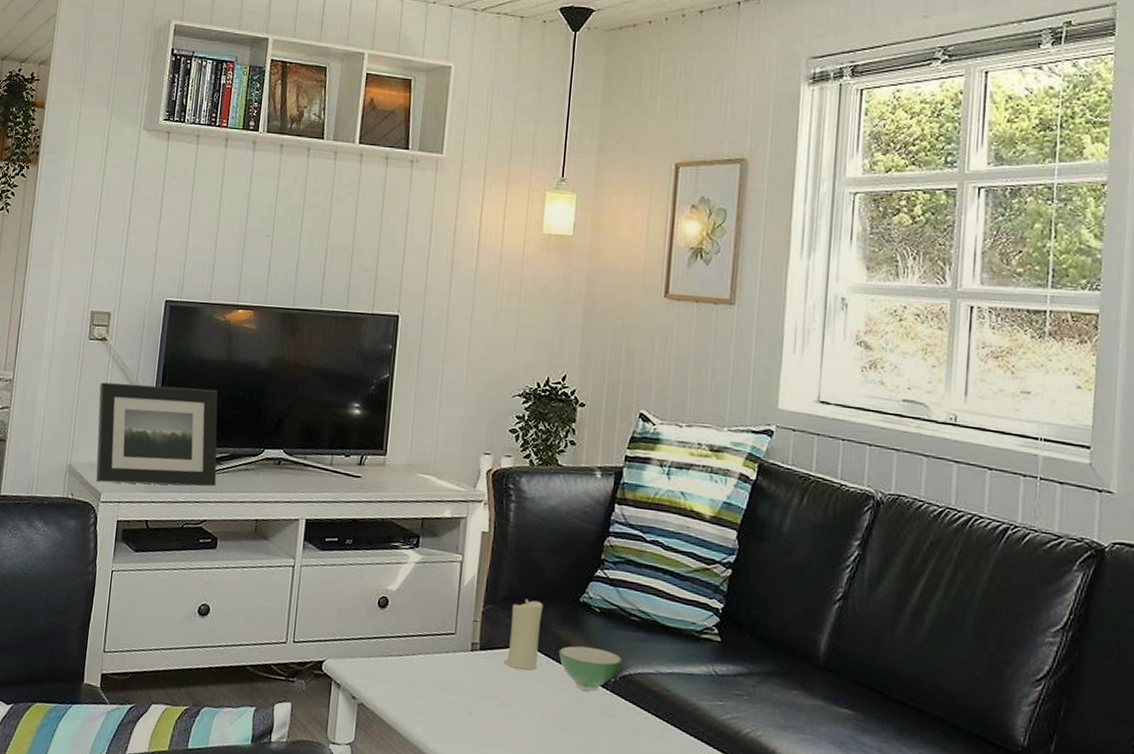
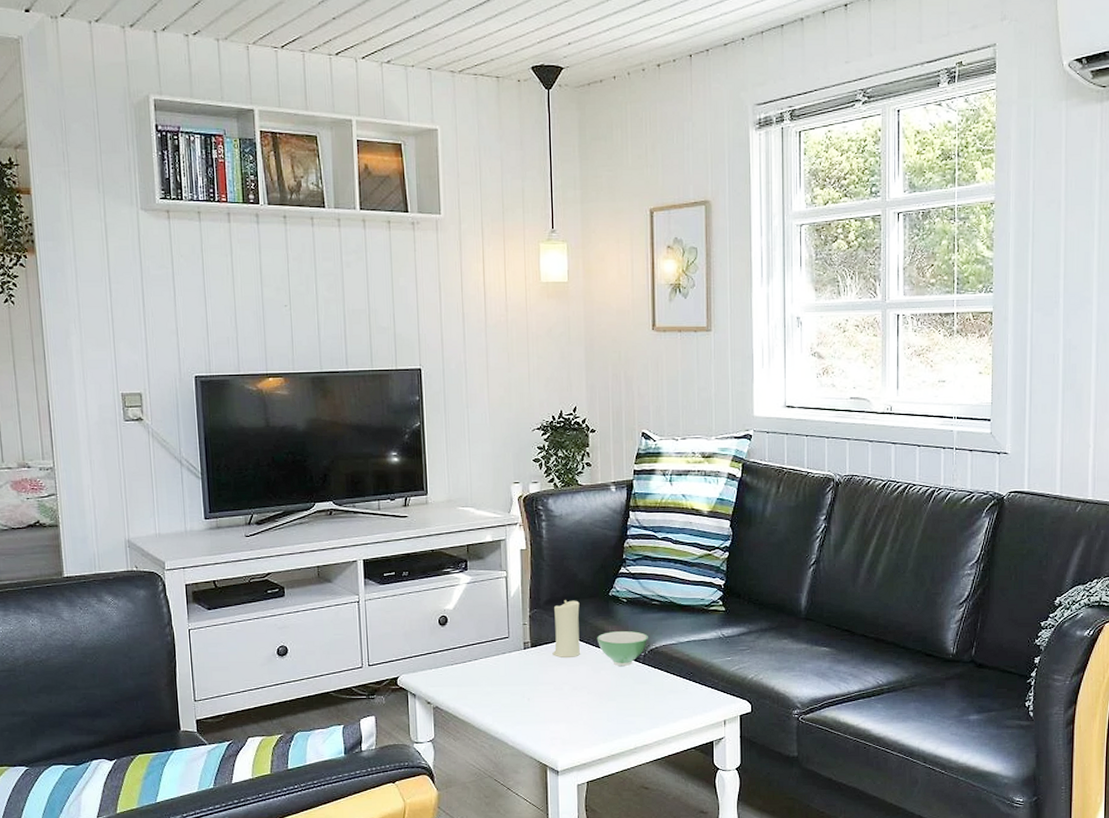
picture frame: present [96,382,218,487] -> none [144,456,274,552]

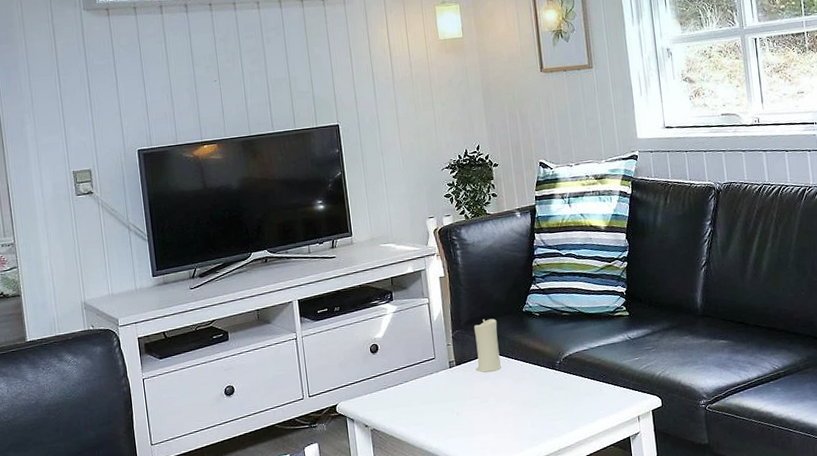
bowl: present [596,631,648,667] -> none [514,341,562,376]

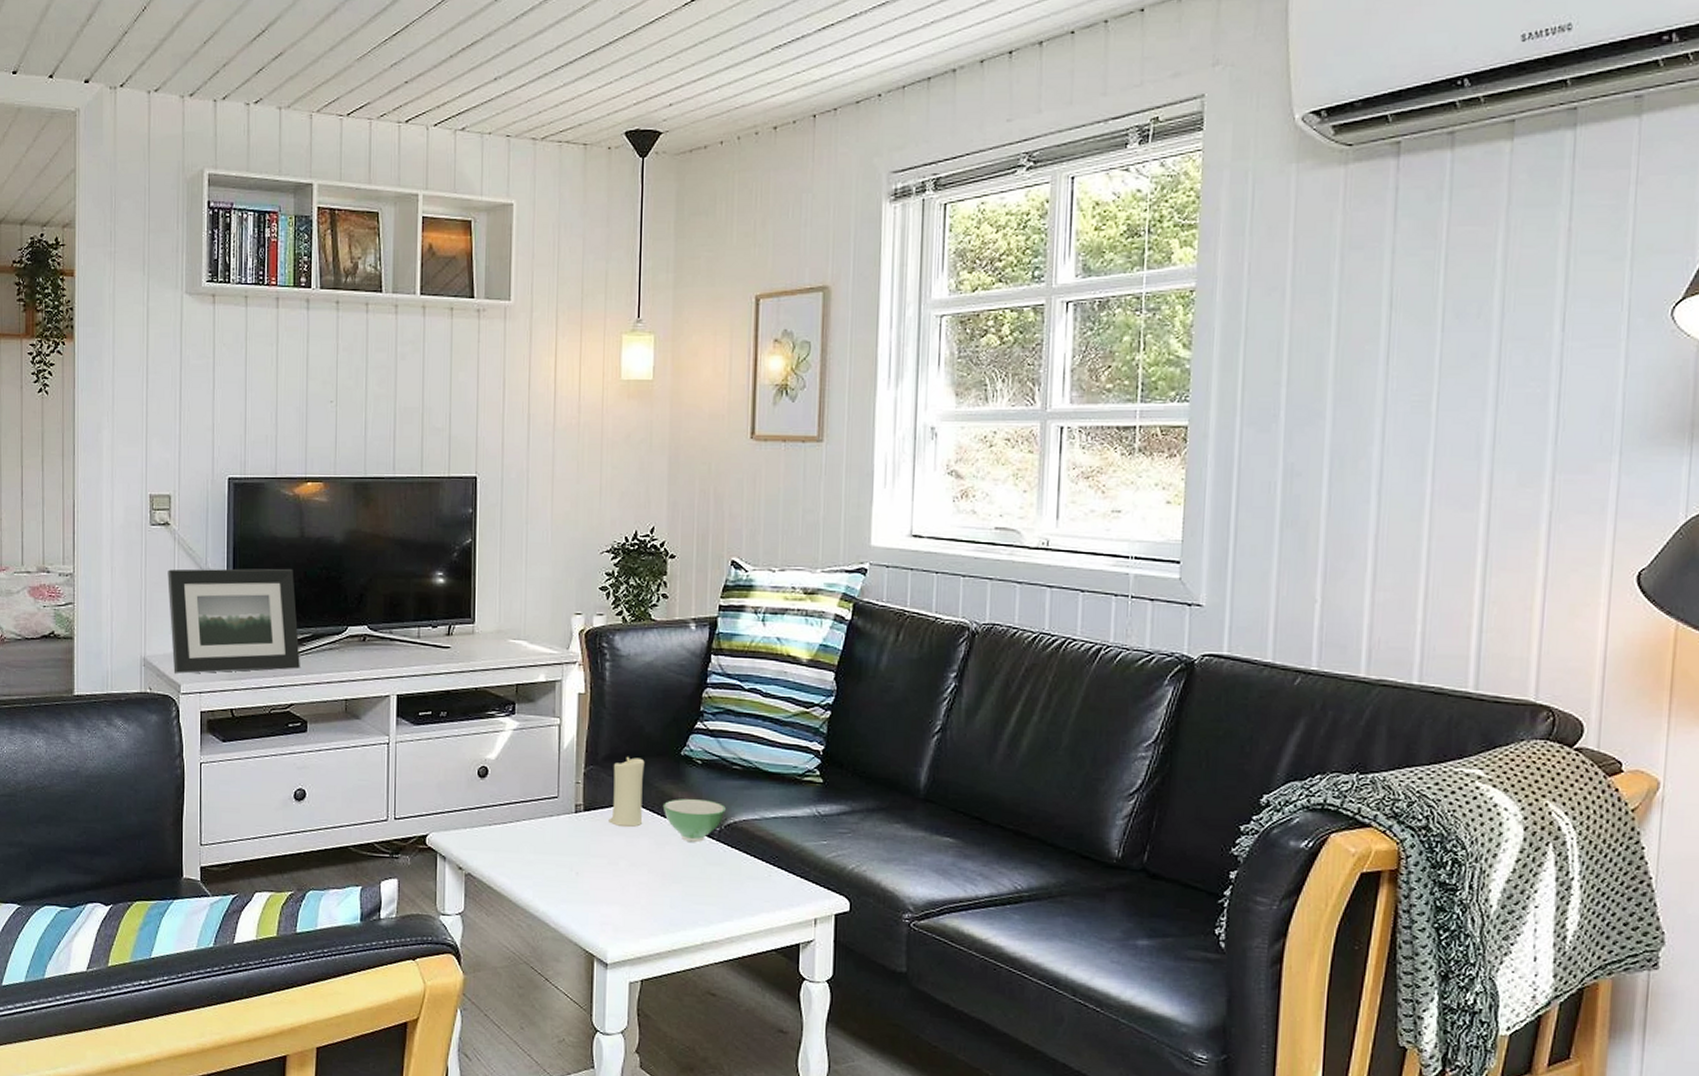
picture frame: none [96,215,217,311] -> present [167,568,300,674]
bowl: none [514,341,562,376] -> present [662,799,726,843]

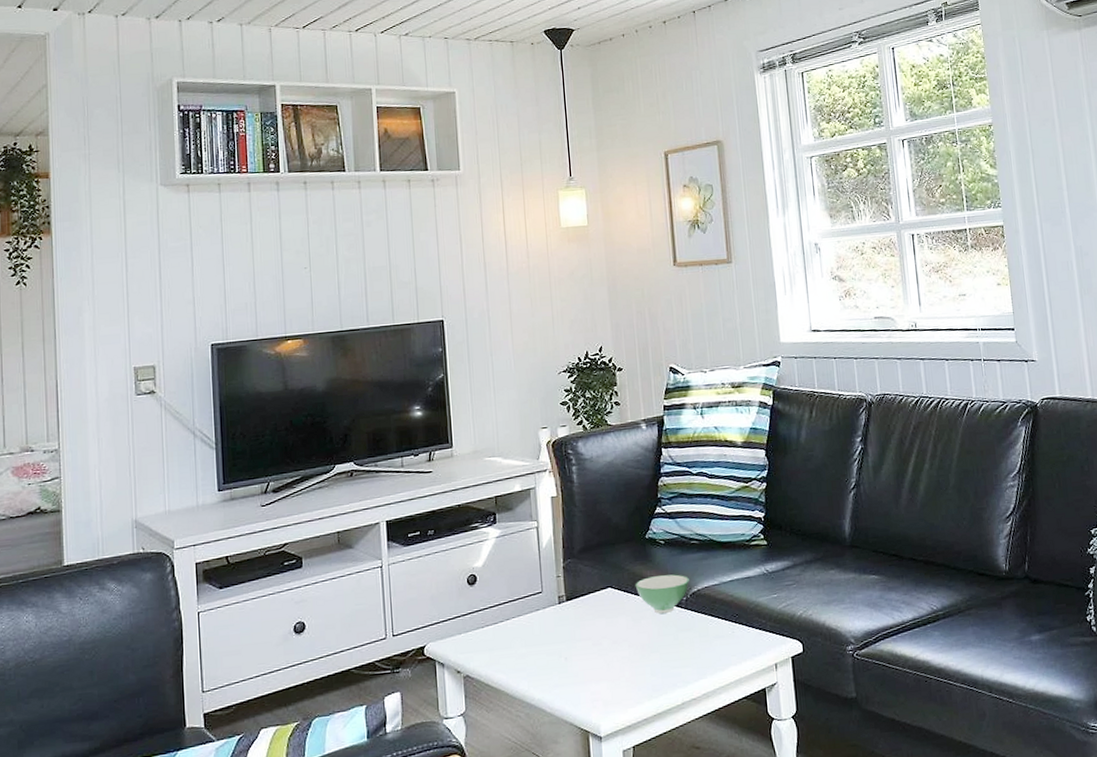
picture frame: present [167,568,300,674] -> none [155,420,292,530]
candle: present [608,756,645,828] -> none [589,546,618,610]

